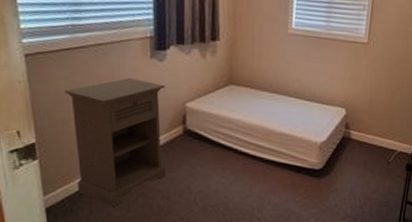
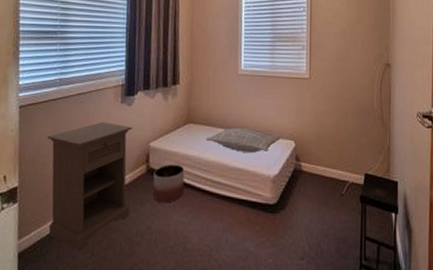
planter: none [191,127,226,165] -> present [152,164,185,203]
pillow: none [249,91,331,119] -> present [205,127,281,152]

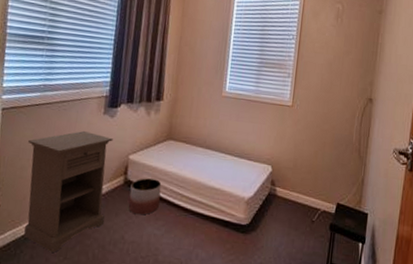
pillow: present [205,127,281,152] -> none [184,147,259,174]

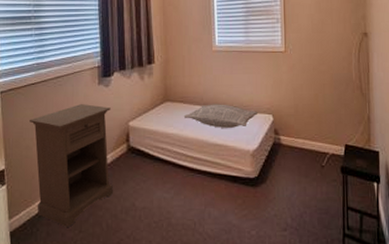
planter: present [128,178,162,215] -> none [134,143,166,180]
pillow: none [184,147,259,174] -> present [183,104,259,128]

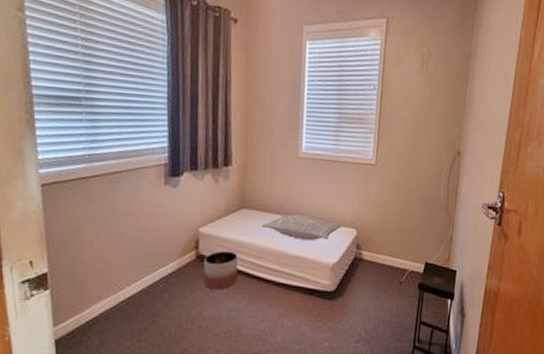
nightstand: present [30,103,114,228] -> none [79,204,179,337]
planter: none [134,143,166,180] -> present [203,251,239,290]

